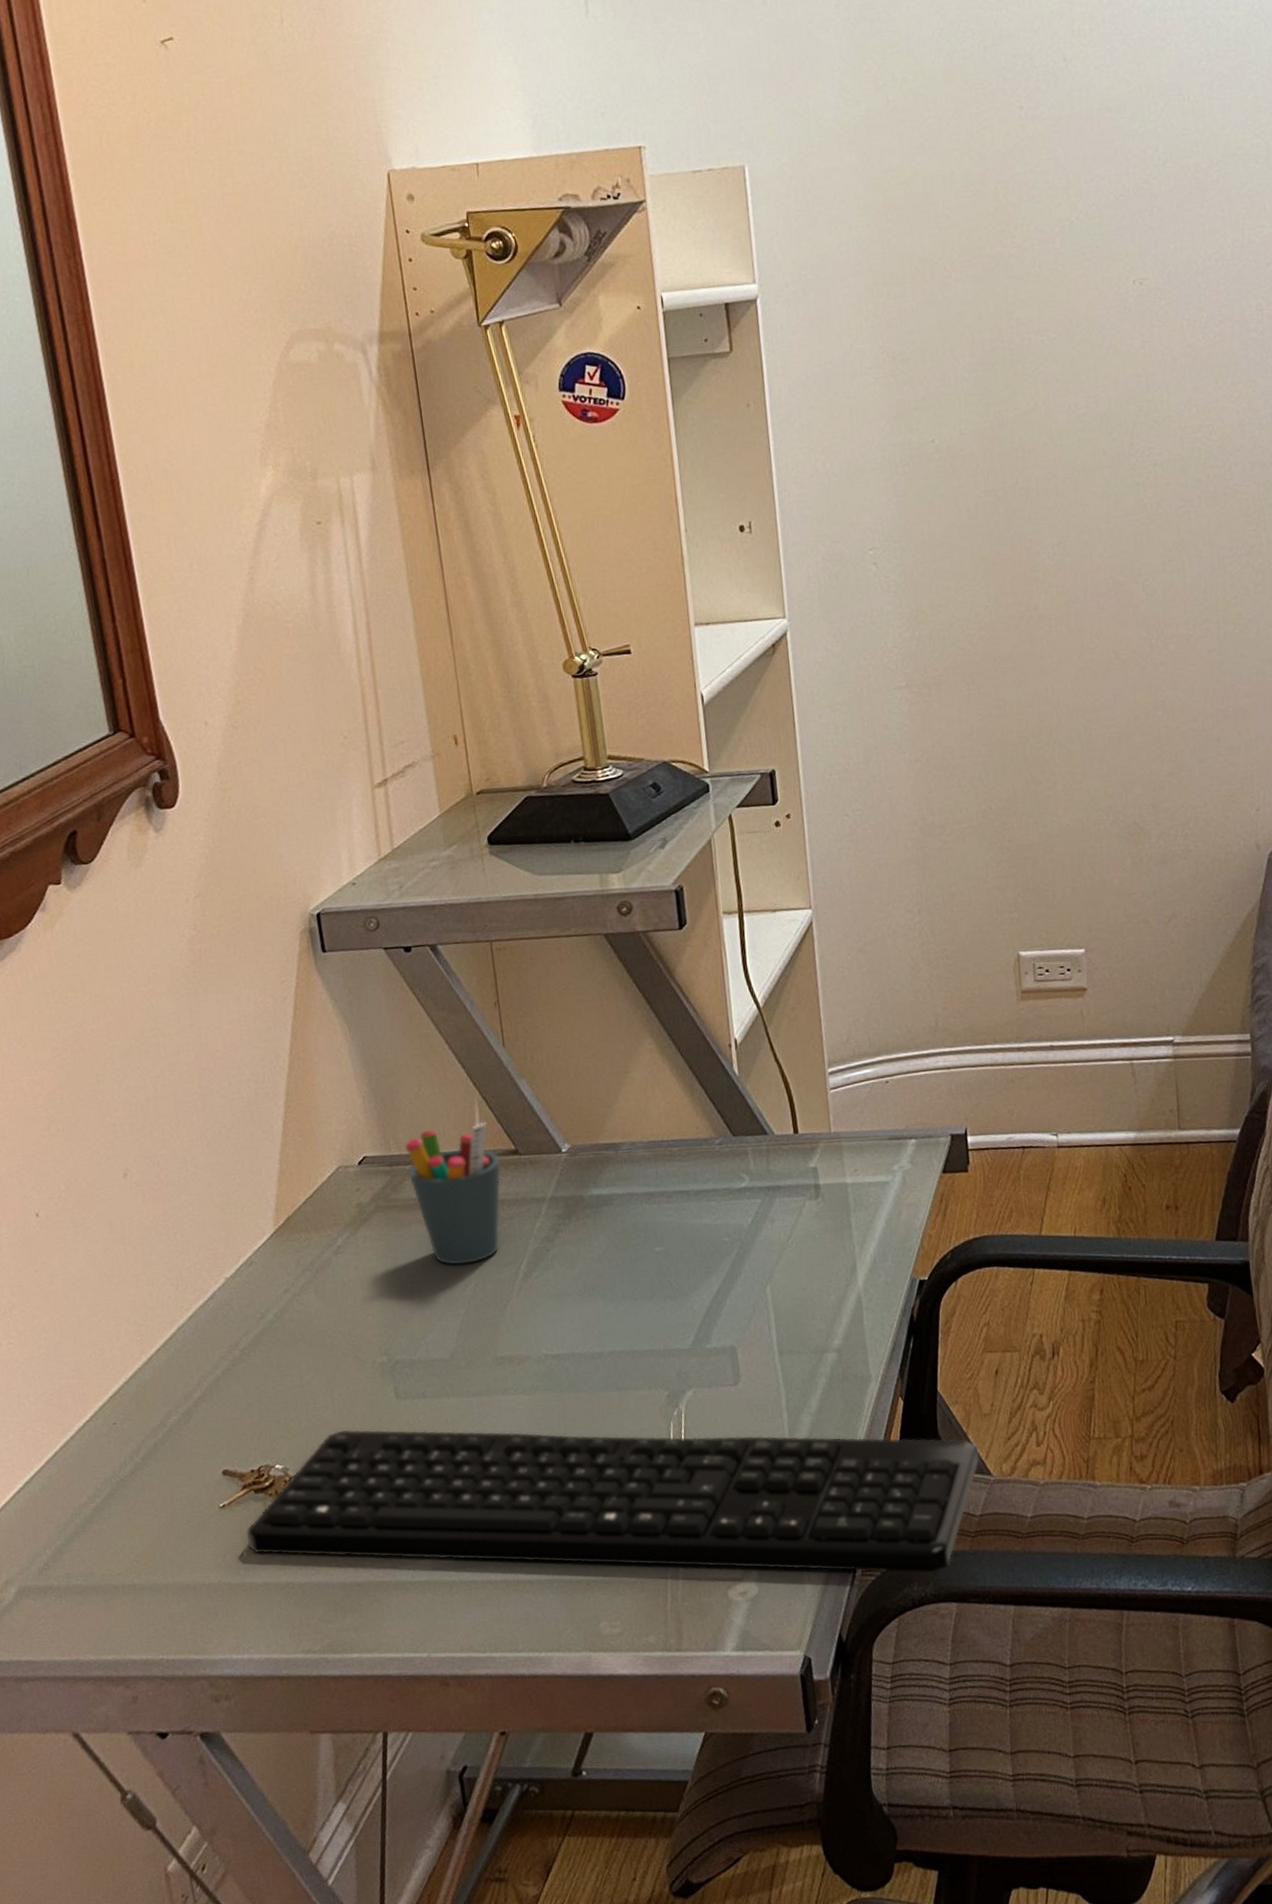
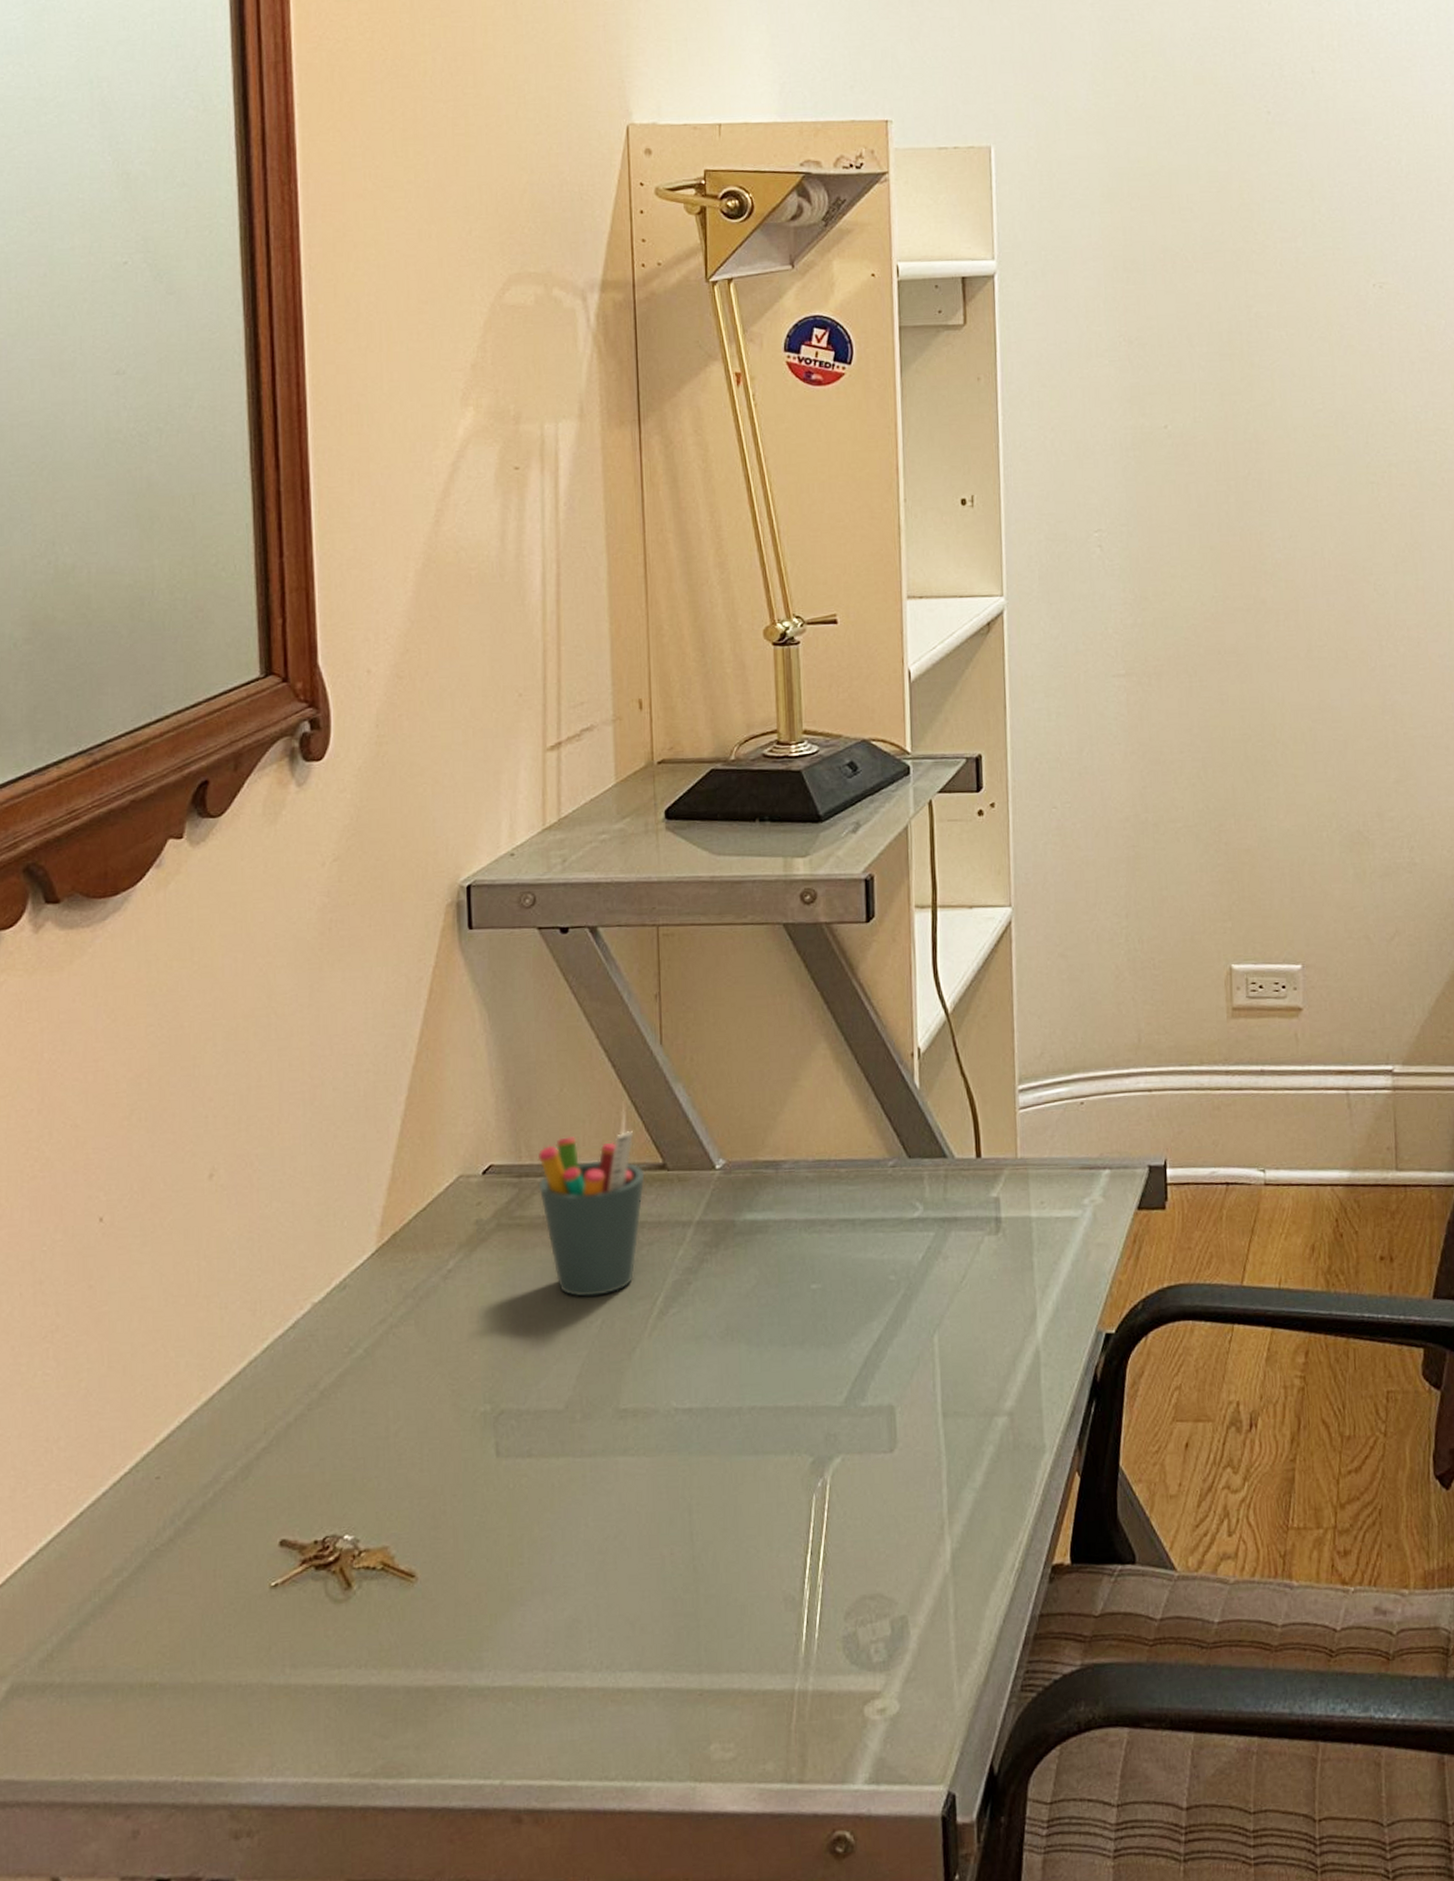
keyboard: present [246,1429,979,1573] -> none [298,1493,1163,1690]

